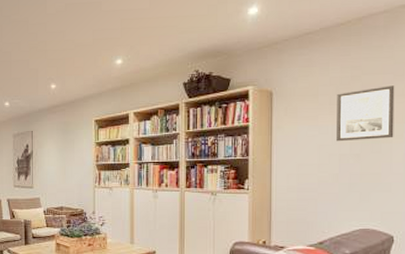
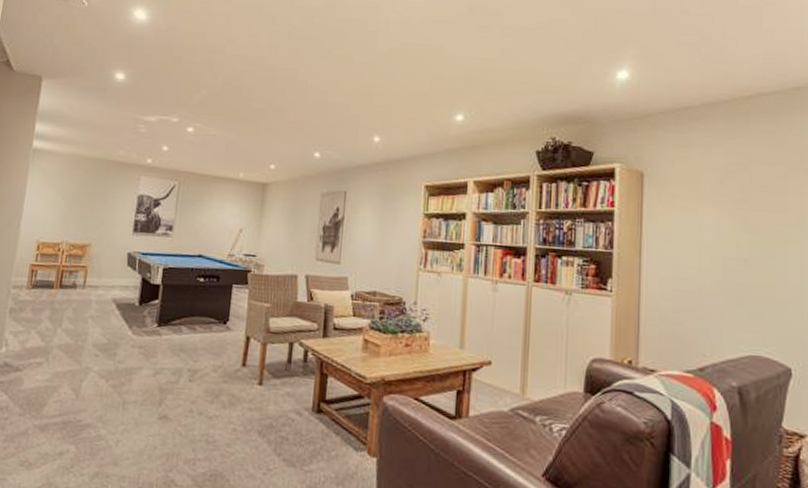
wall art: present [336,85,395,142] -> none [720,179,789,244]

